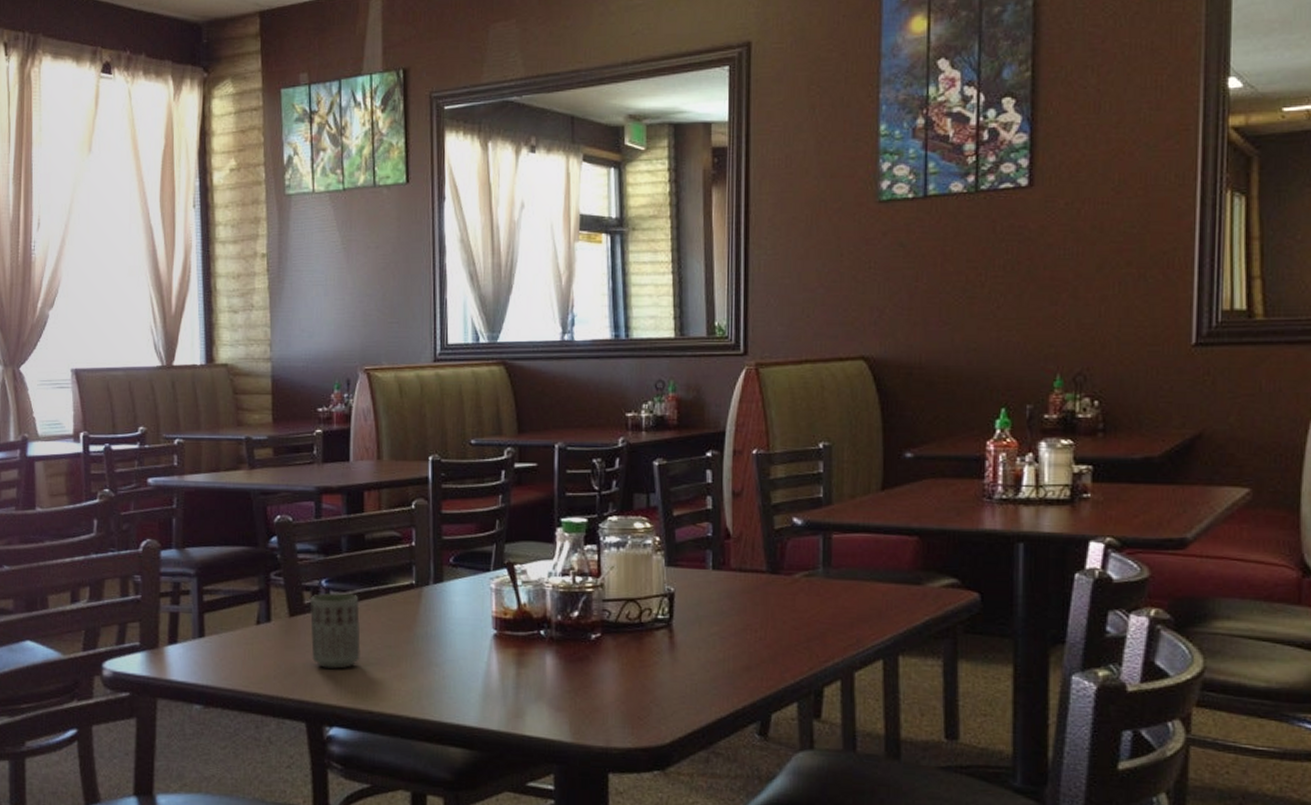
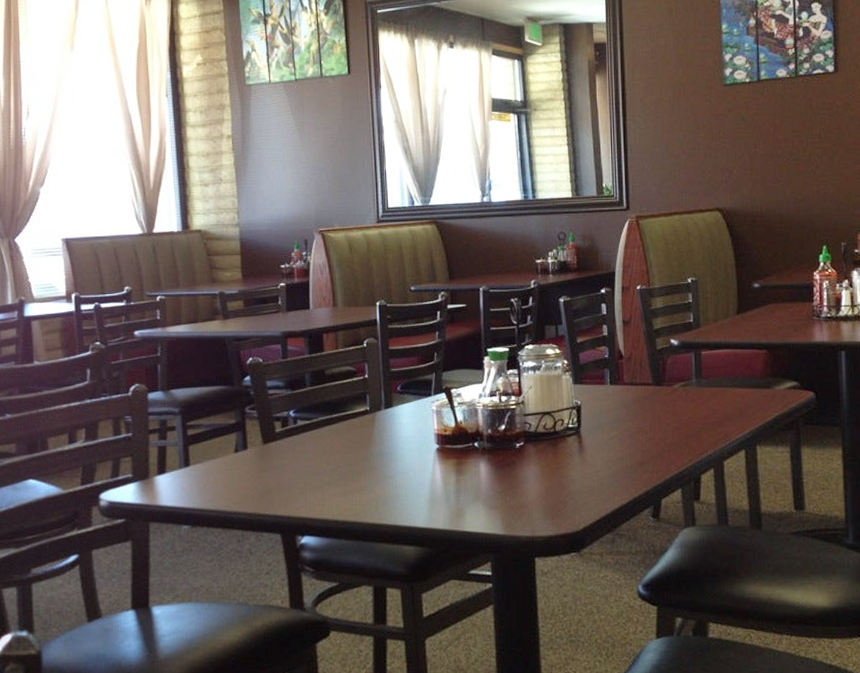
cup: present [309,593,361,669] -> none [280,421,325,486]

